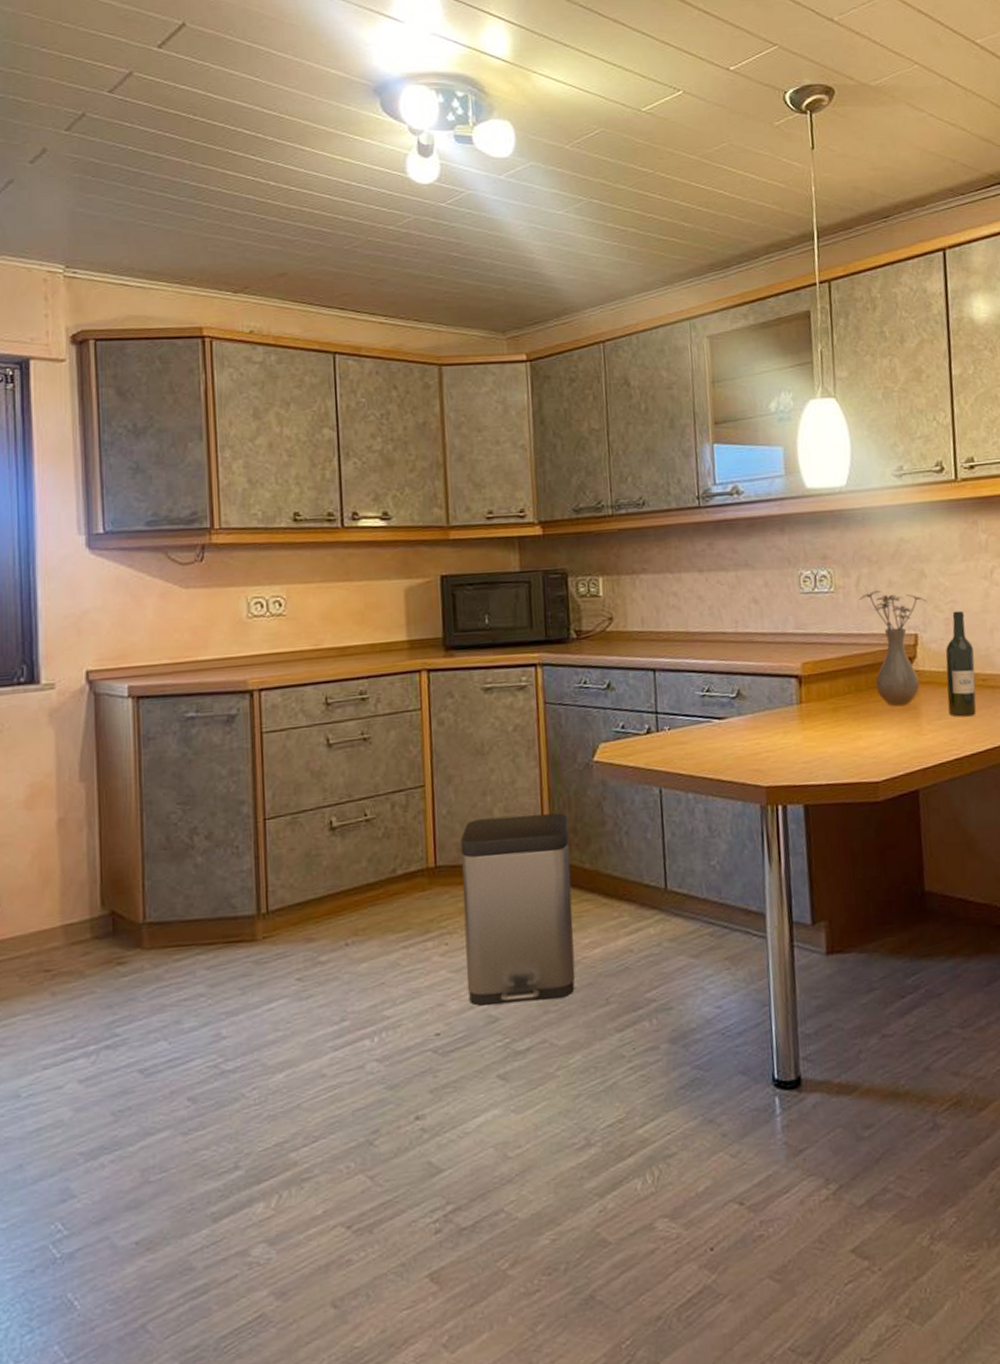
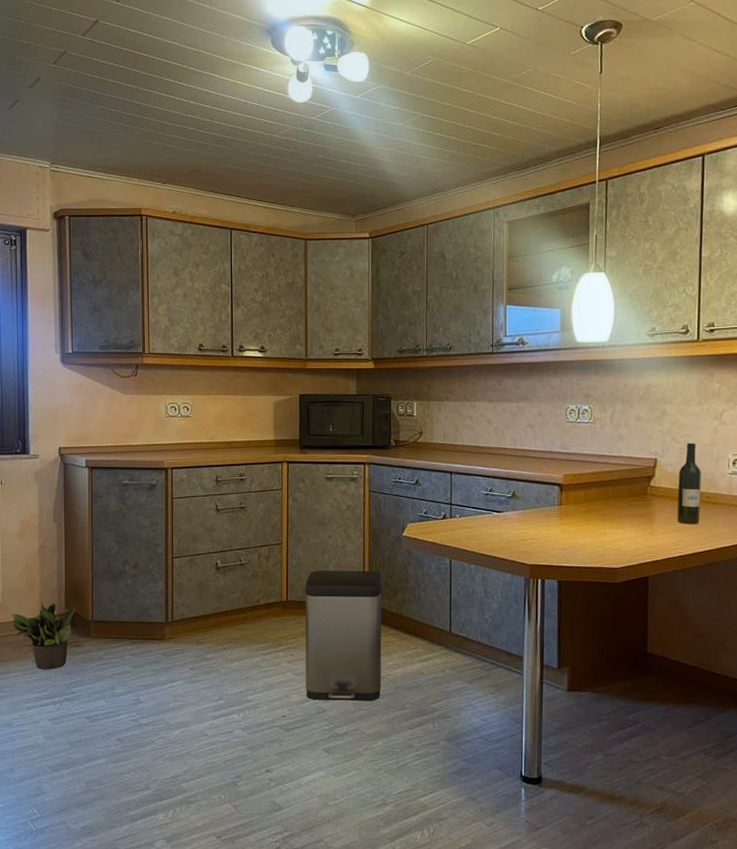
potted plant: none [15,897,118,1006] -> present [11,601,75,670]
vase: present [859,591,926,707] -> none [612,424,666,513]

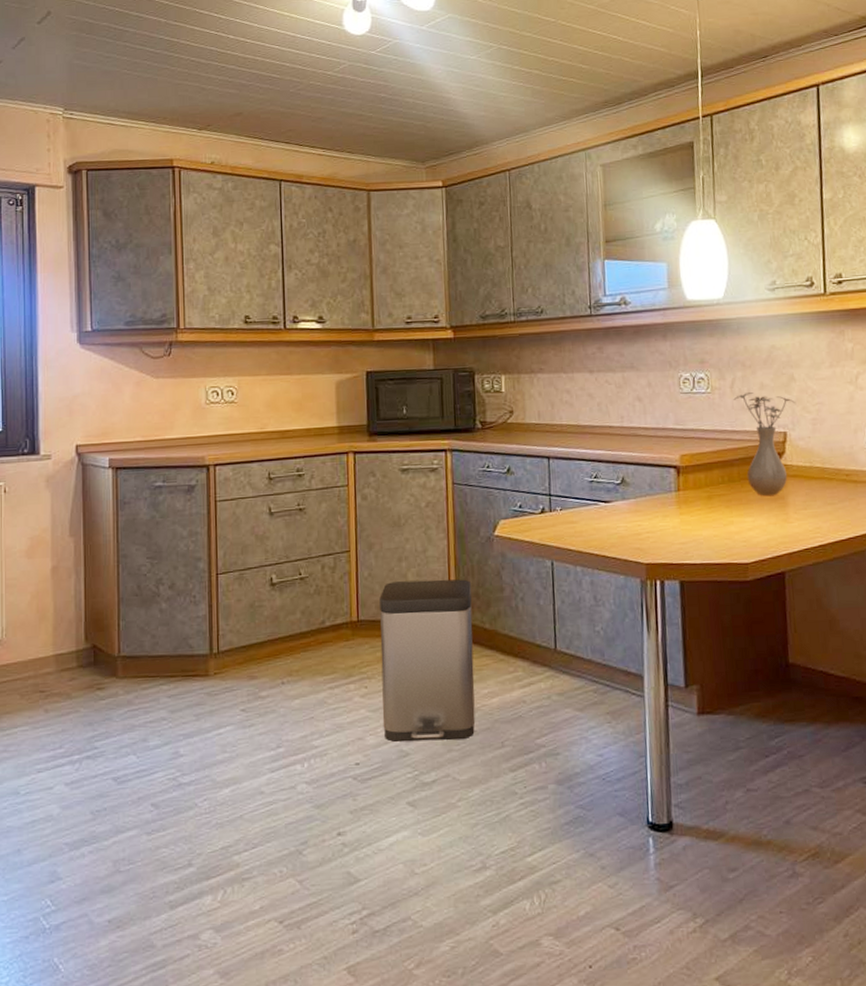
potted plant: present [11,601,75,670] -> none [17,634,98,722]
vase: none [612,424,666,513] -> present [733,392,795,497]
wine bottle: present [676,443,702,525] -> none [812,412,840,508]

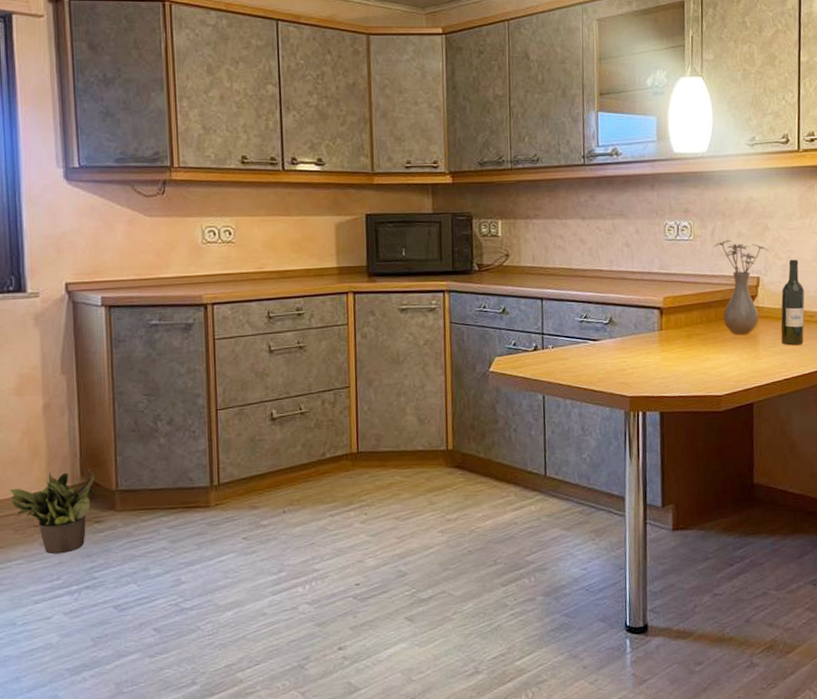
potted plant: none [17,634,98,722] -> present [9,469,95,554]
pedal bin: present [379,579,476,742] -> none [379,412,470,563]
wine bottle: none [812,412,840,508] -> present [780,259,805,346]

